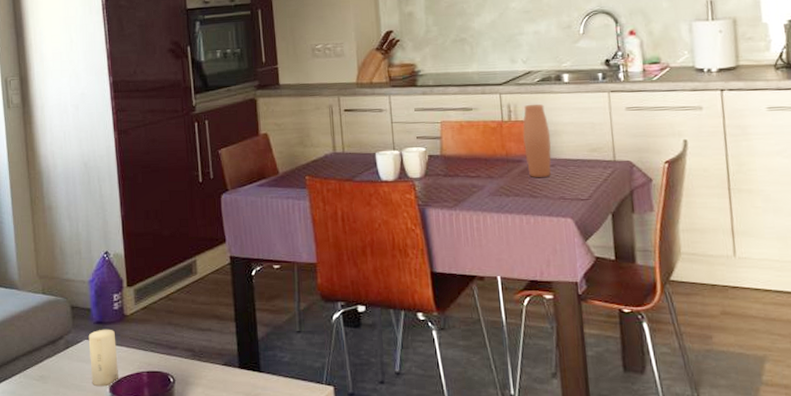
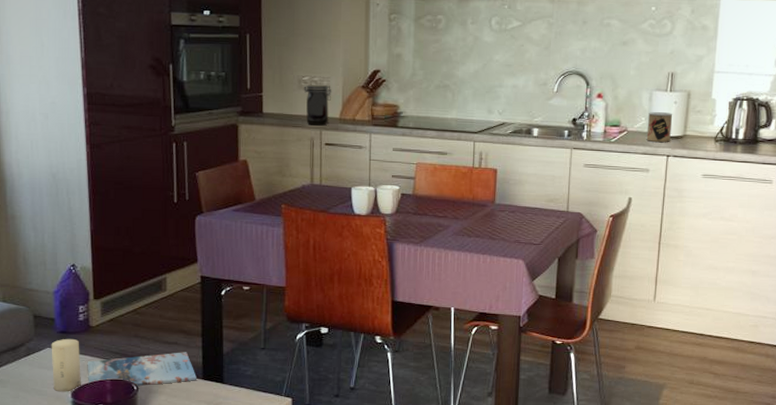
magazine: none [123,339,233,379] -> present [87,352,196,387]
jar: none [318,50,346,93] -> present [303,84,331,126]
vase: present [522,104,551,178] -> none [490,153,515,223]
tin can: none [691,43,722,77] -> present [646,112,673,143]

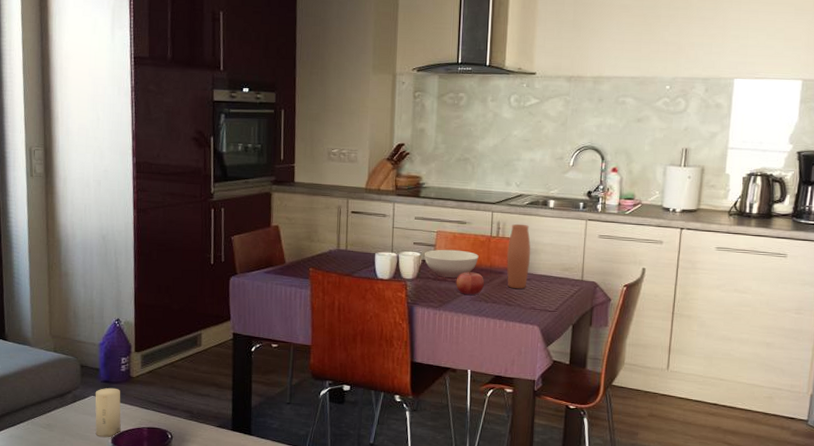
magazine: present [87,352,196,387] -> none [127,404,226,435]
jar: present [303,84,331,126] -> none [332,156,358,195]
bowl: none [403,182,461,212] -> present [424,249,479,278]
fruit: none [437,204,467,230] -> present [456,271,484,296]
vase: none [490,153,515,223] -> present [506,223,531,290]
tin can: present [646,112,673,143] -> none [660,186,687,216]

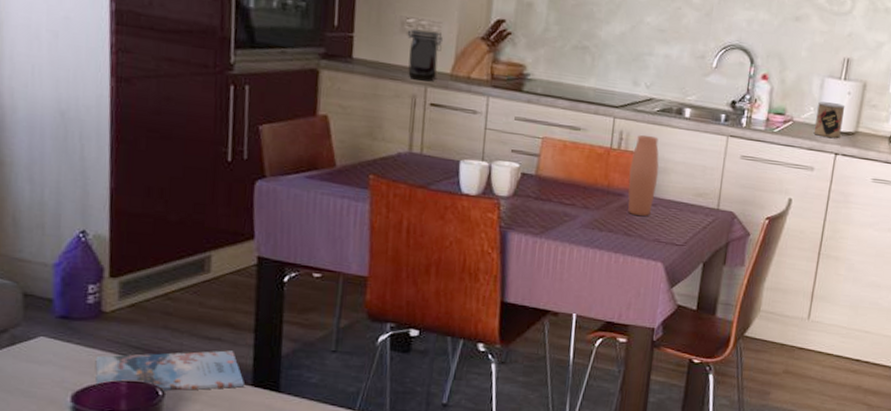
candle: present [95,387,121,438] -> none [45,325,87,395]
magazine: none [127,404,226,435] -> present [95,350,244,392]
jar: none [332,156,358,195] -> present [407,28,443,82]
bowl: present [424,249,479,278] -> none [524,160,594,198]
fruit: present [456,271,484,296] -> none [563,190,599,221]
tin can: none [660,186,687,216] -> present [813,101,845,139]

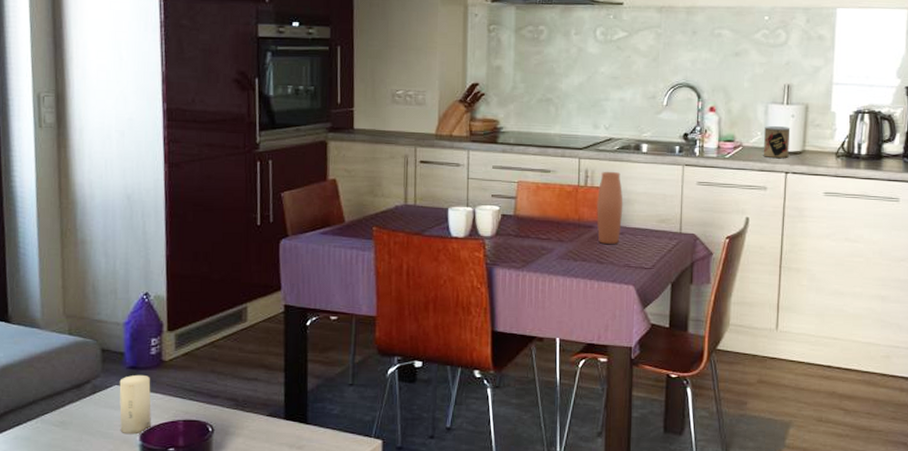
candle: none [45,325,87,395] -> present [119,374,151,435]
magazine: present [95,350,244,392] -> none [158,389,278,428]
jar: present [407,28,443,82] -> none [397,98,427,142]

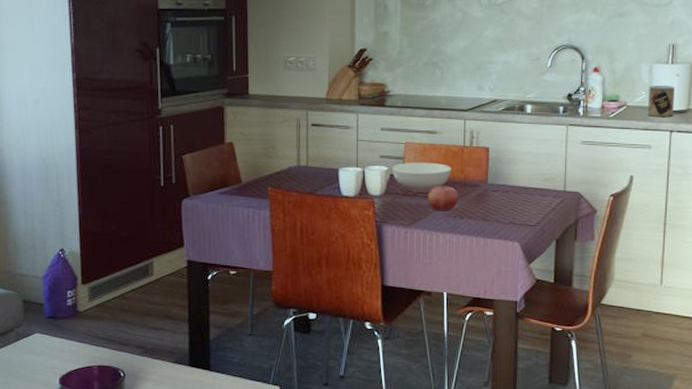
candle: present [119,374,151,435] -> none [40,323,69,378]
bowl: none [503,201,565,234] -> present [392,162,451,193]
fruit: none [540,225,572,254] -> present [427,185,458,212]
vase: present [597,171,623,245] -> none [482,131,508,203]

